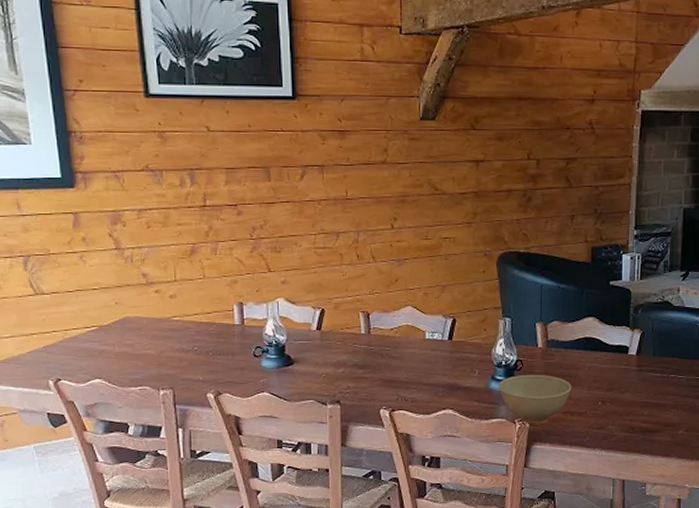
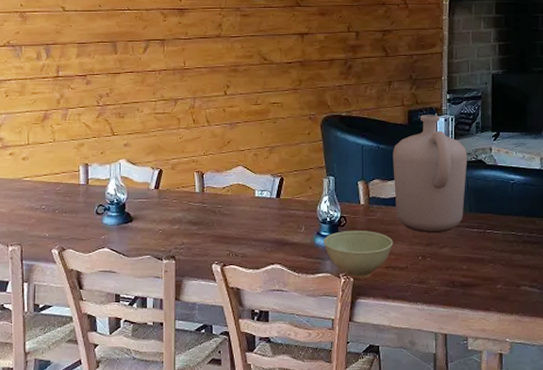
water jug: none [573,252,654,377] -> present [393,115,468,232]

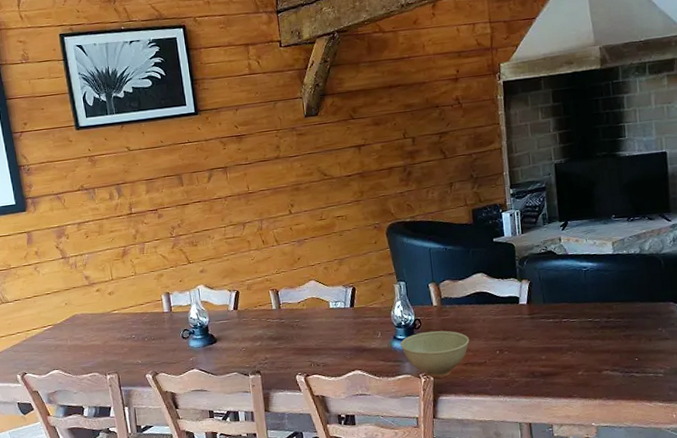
water jug: present [393,115,468,232] -> none [460,211,538,328]

